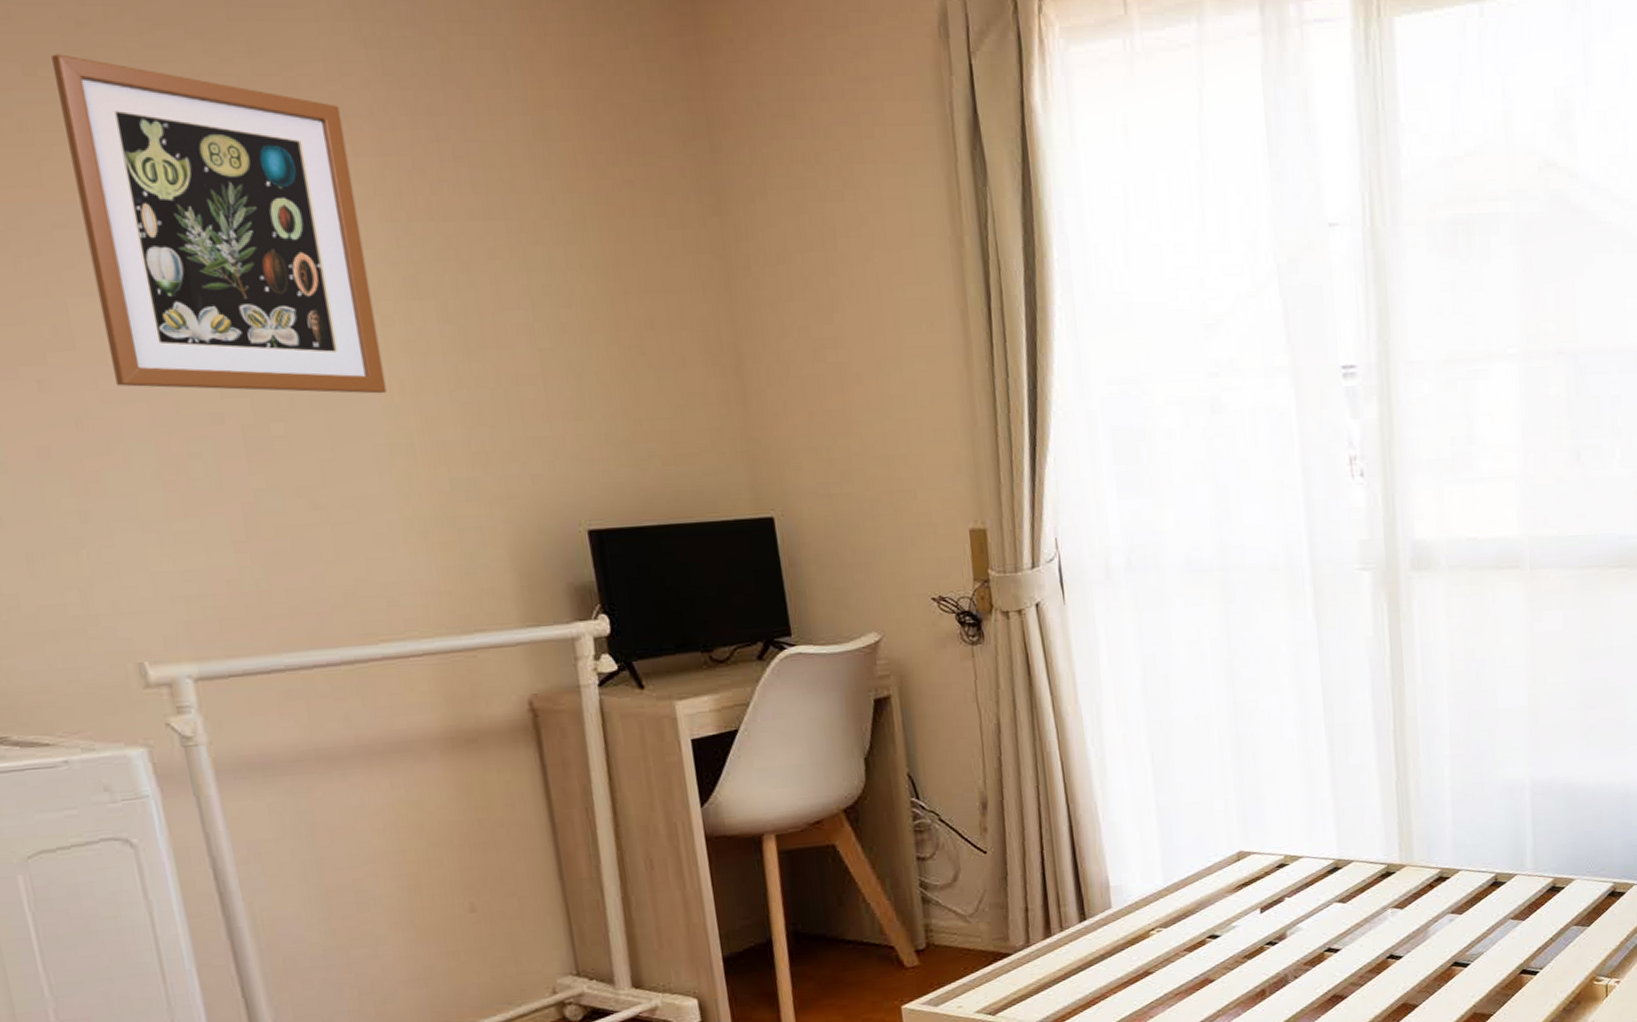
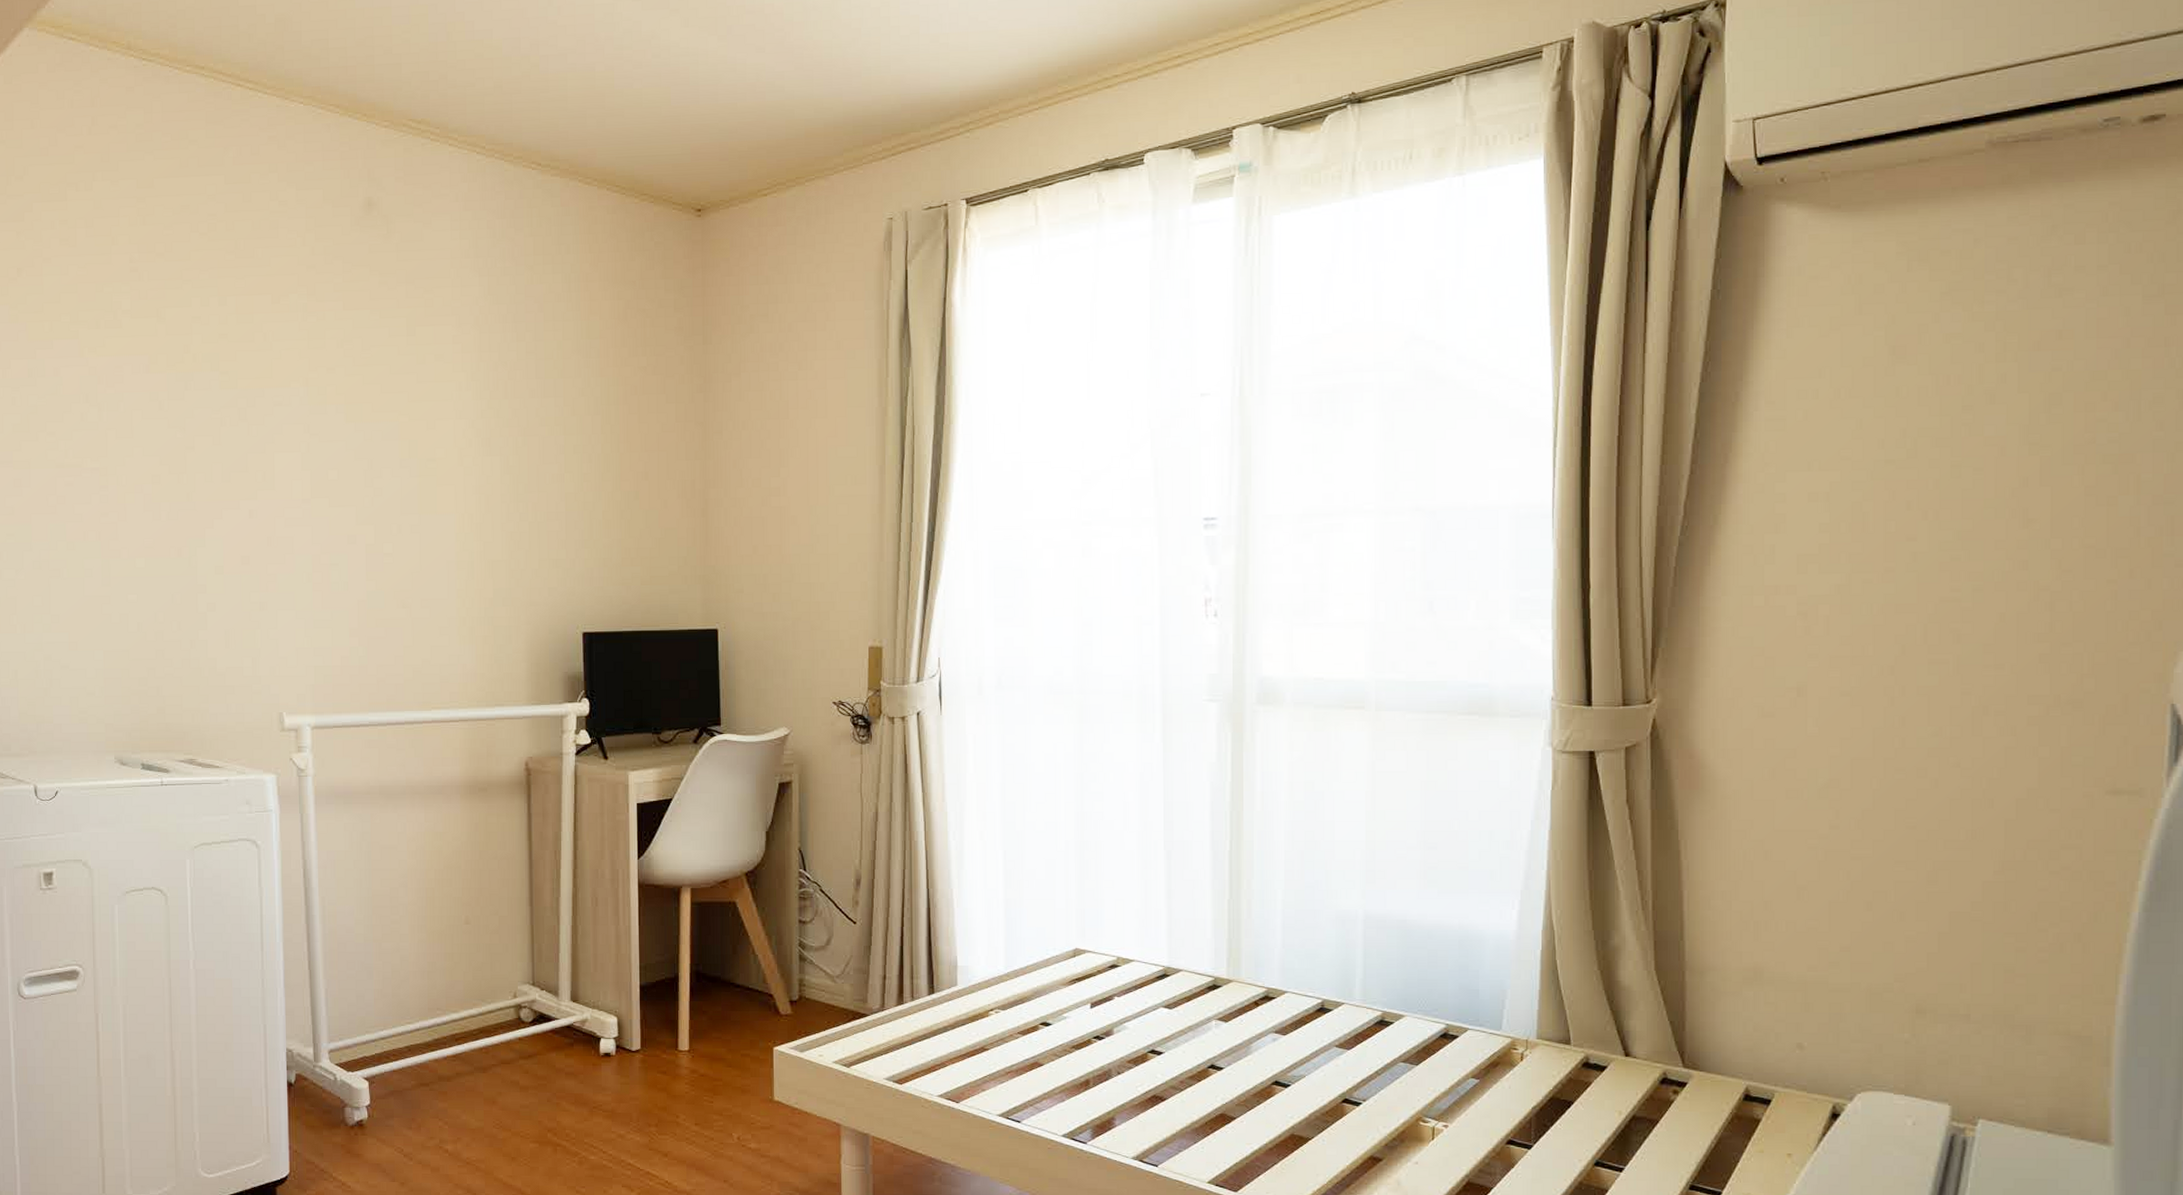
wall art: present [50,54,387,394] -> none [289,288,461,524]

